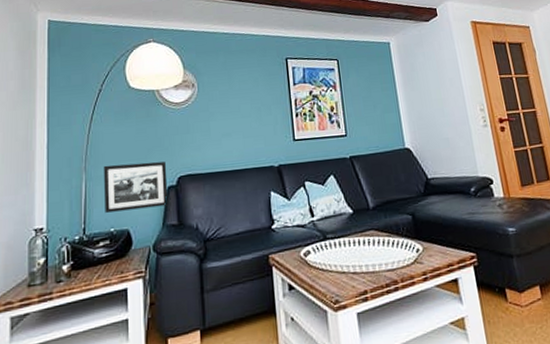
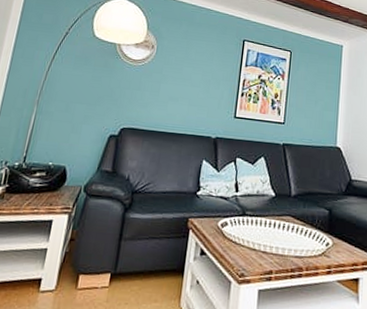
picture frame: present [104,161,168,213] -> none [47,103,113,153]

